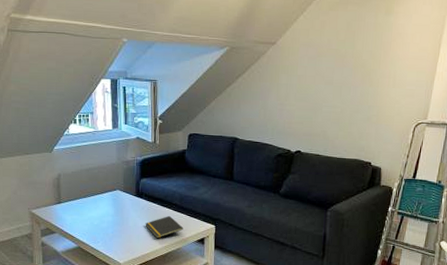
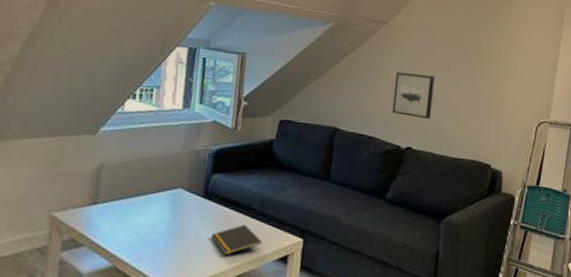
wall art: none [282,87,319,127] -> present [392,72,435,120]

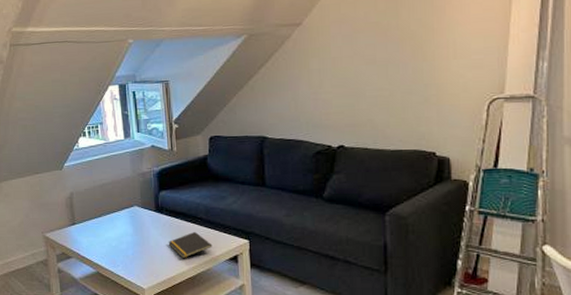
wall art: present [392,72,435,120] -> none [316,70,361,116]

